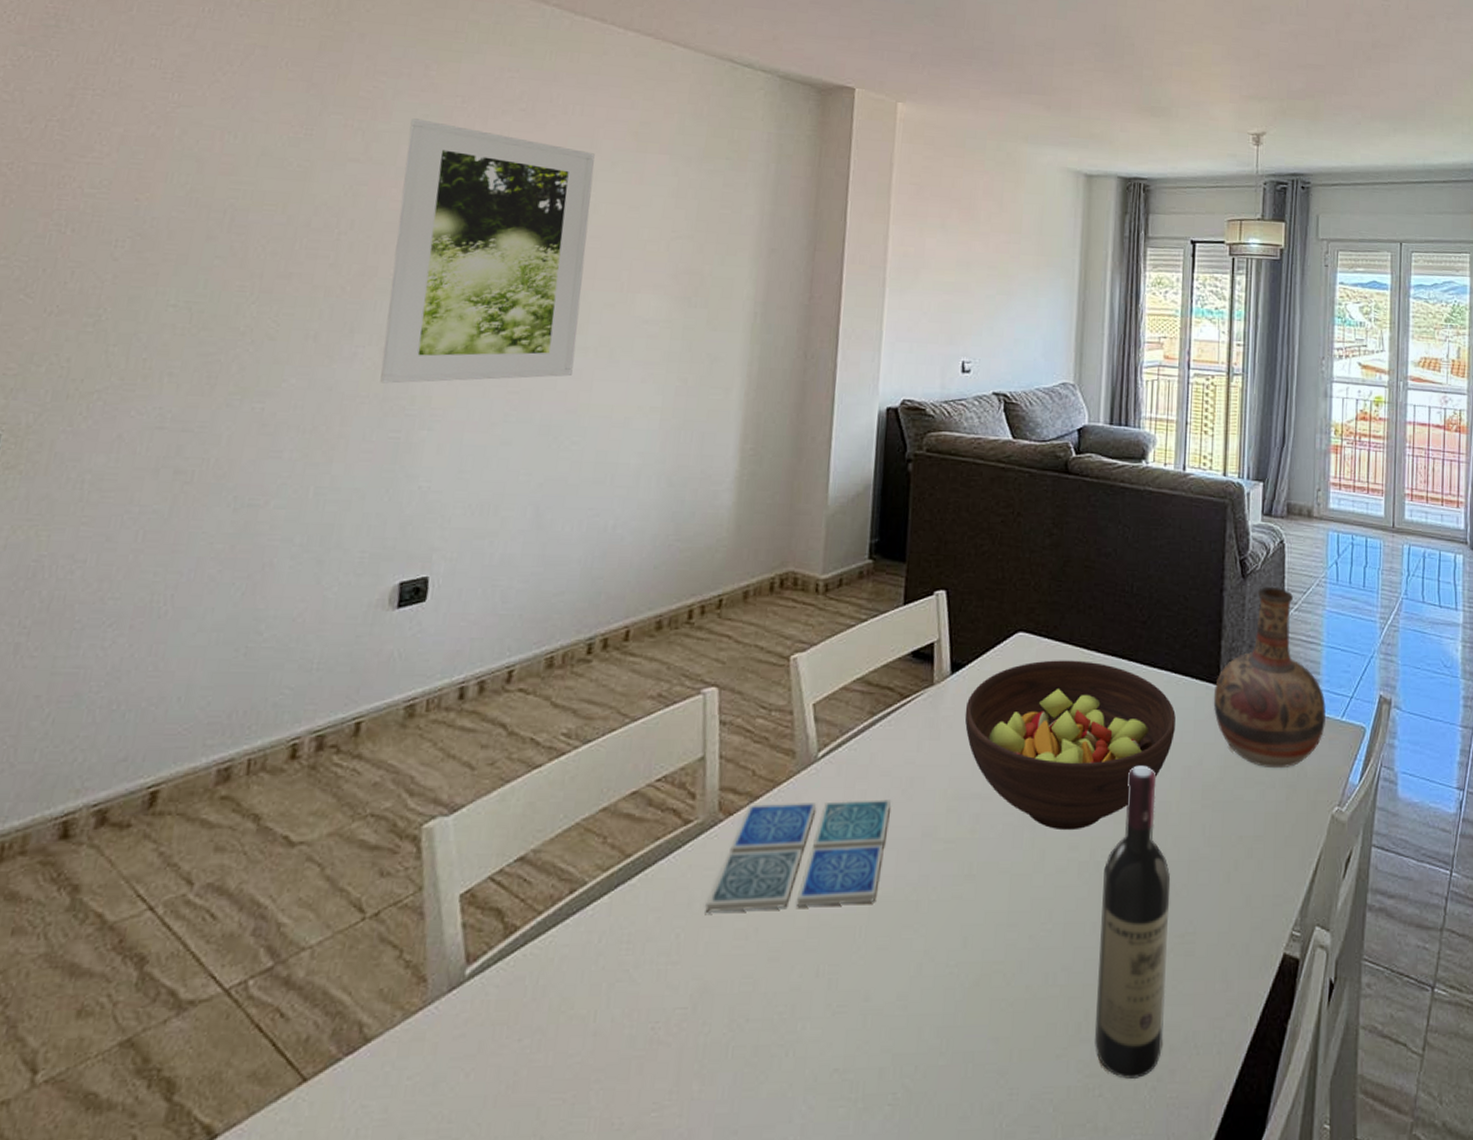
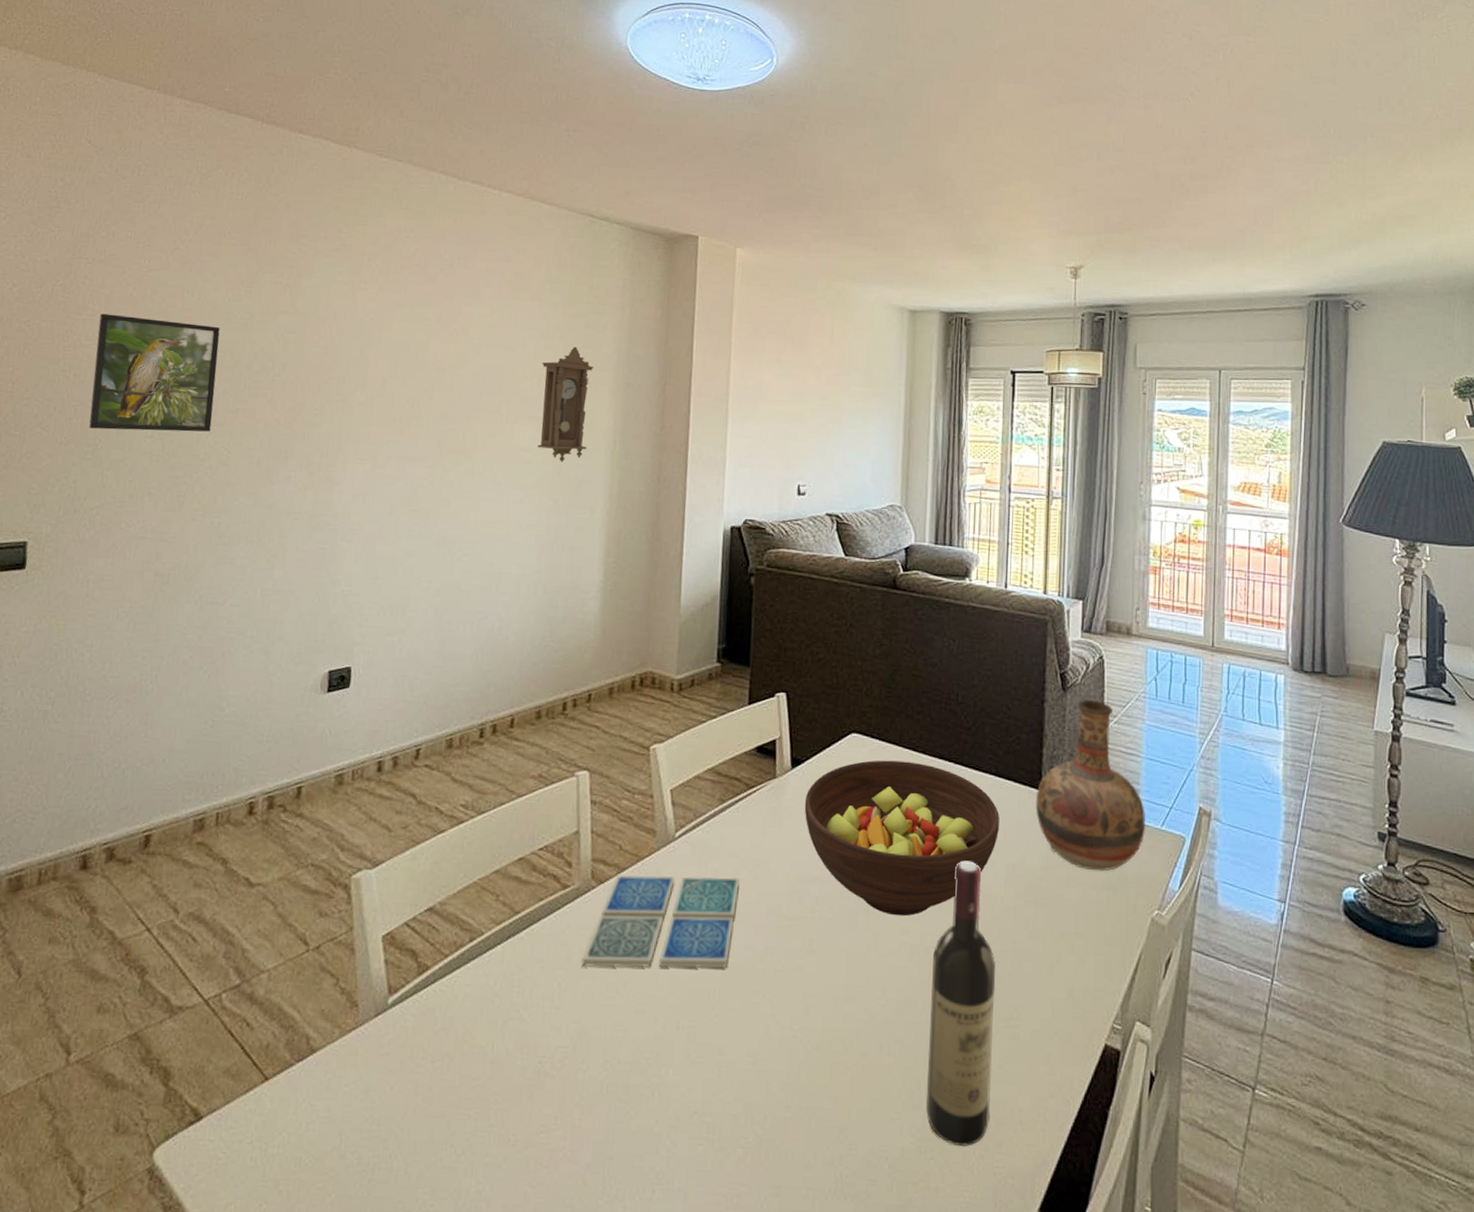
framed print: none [90,156,271,300] -> present [89,313,220,432]
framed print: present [380,118,595,384] -> none [309,275,477,503]
pendulum clock: none [663,206,733,337] -> present [537,346,594,463]

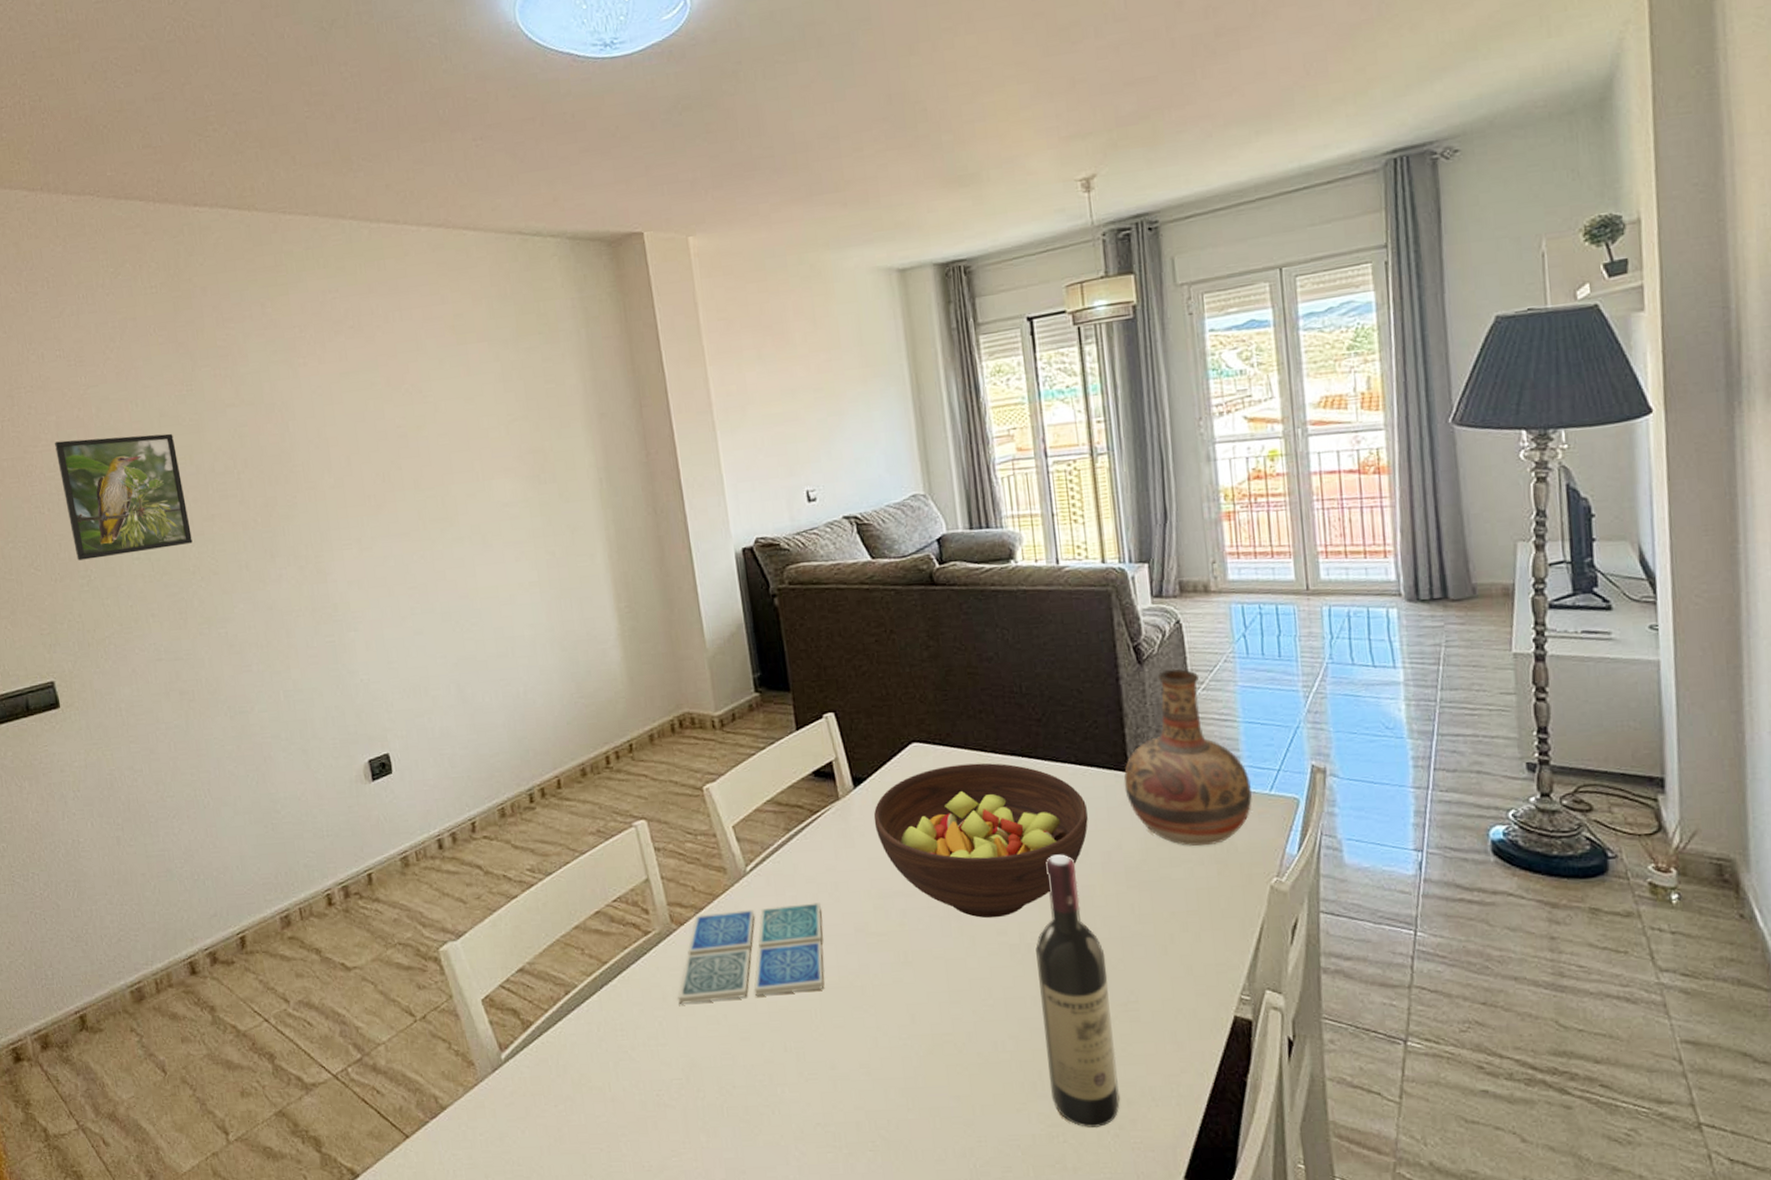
pendulum clock: present [537,346,594,463] -> none [505,383,572,512]

